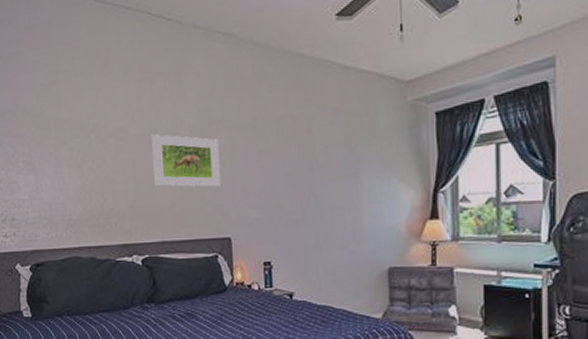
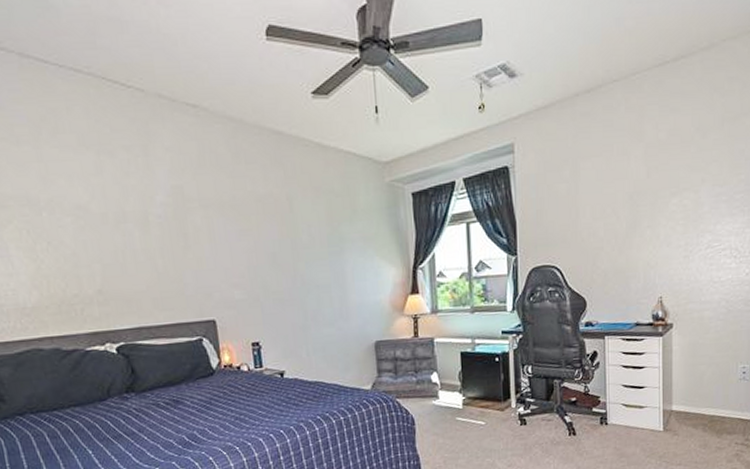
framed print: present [151,134,221,187] -> none [117,212,200,269]

